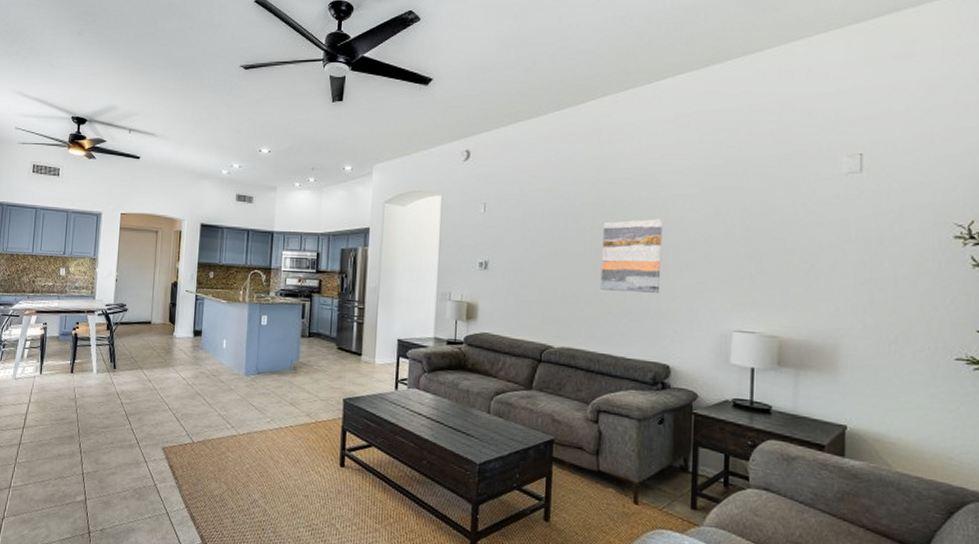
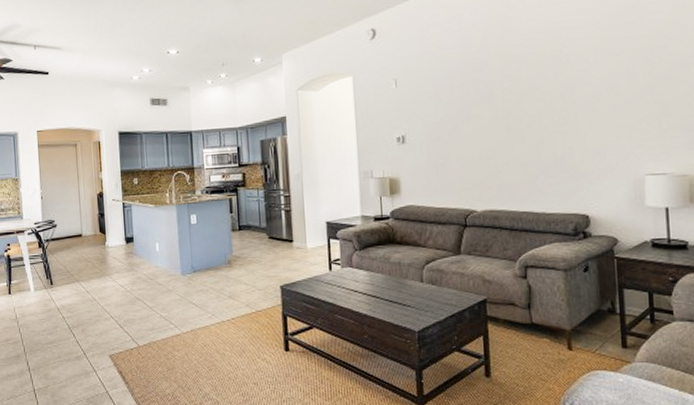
wall art: present [600,218,663,294] -> none [511,74,573,150]

